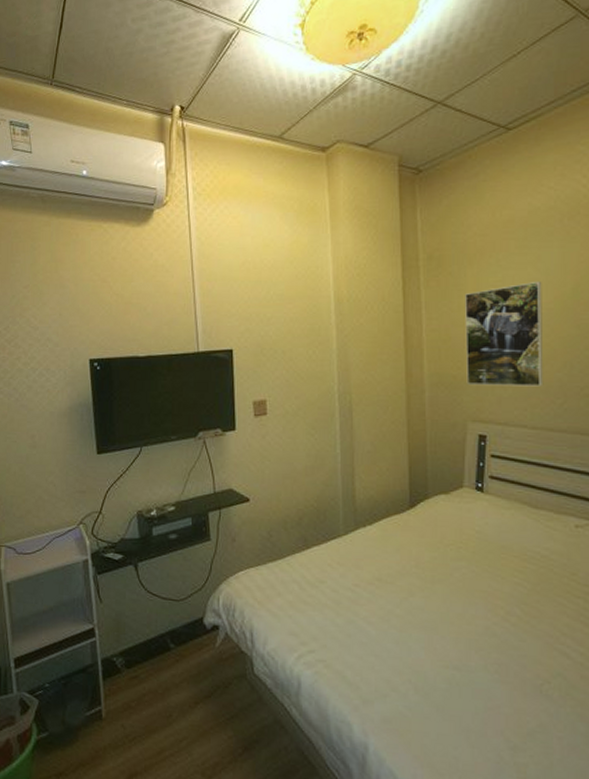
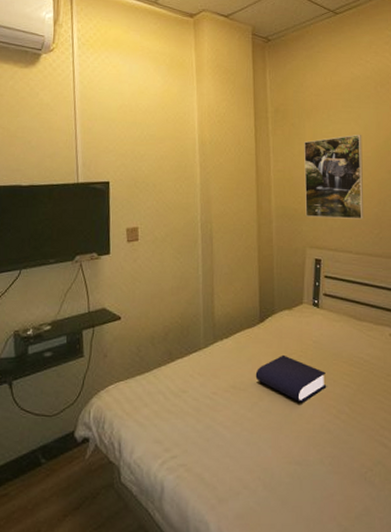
book: none [405,545,493,601] -> present [255,354,327,403]

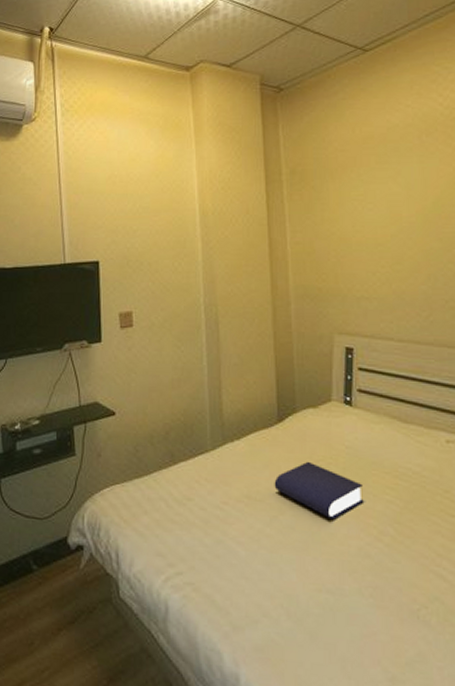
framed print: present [304,134,364,219] -> none [328,195,409,299]

